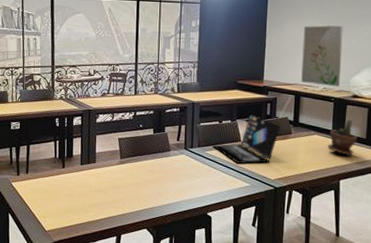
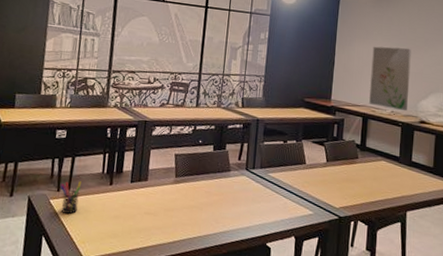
pen holder: none [19,166,37,194] -> present [59,181,81,214]
laptop: present [213,115,280,164] -> none [276,135,347,190]
potted plant: present [327,118,357,157] -> none [394,145,424,187]

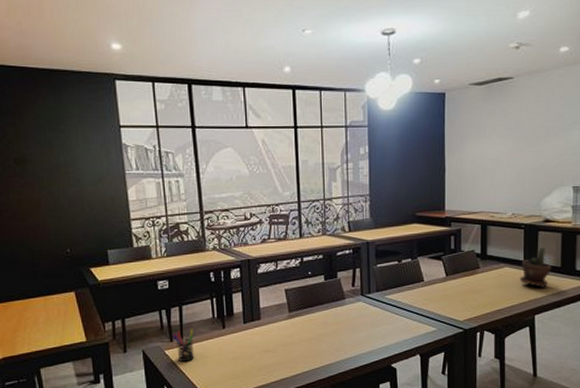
wall art: present [369,46,411,111] -> none [487,141,531,211]
potted plant: none [394,145,424,187] -> present [519,246,551,289]

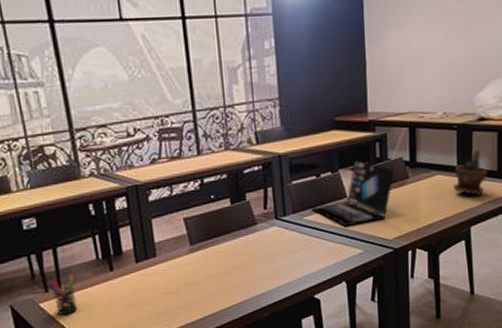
laptop: none [393,250,467,307] -> present [311,160,395,228]

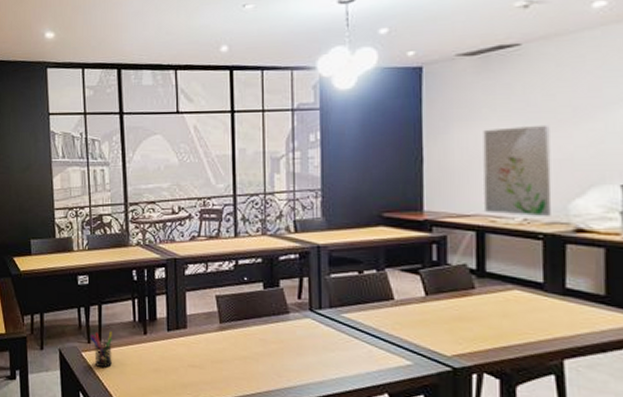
laptop: present [311,160,395,228] -> none [351,261,456,333]
wall art: none [412,27,463,110] -> present [483,124,552,216]
potted plant: present [452,148,487,196] -> none [536,265,589,324]

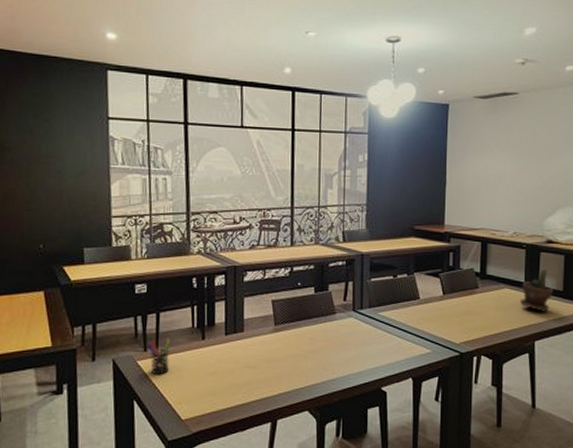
wall art: present [483,124,552,216] -> none [488,158,534,230]
potted plant: none [536,265,589,324] -> present [519,268,553,313]

